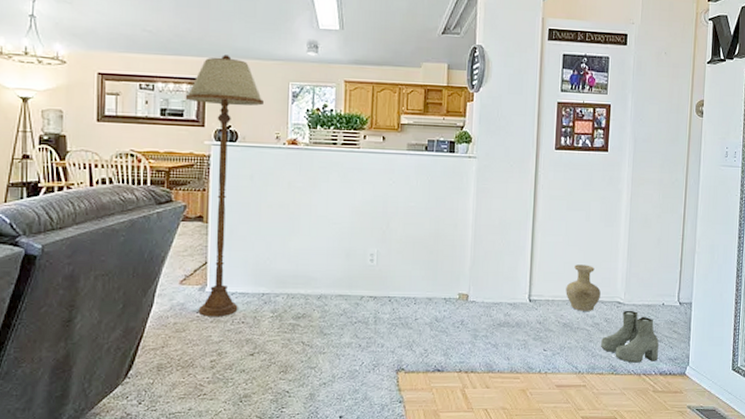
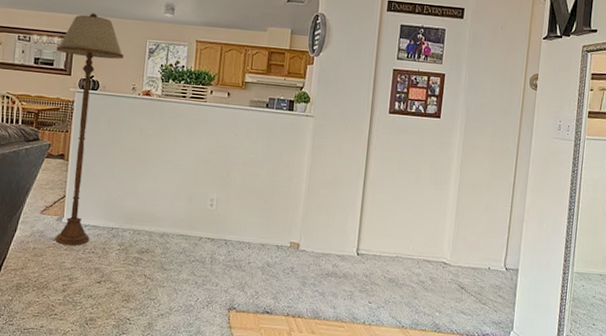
vase: present [566,264,601,311] -> none [393,223,427,269]
boots: present [600,310,659,363] -> none [424,271,483,323]

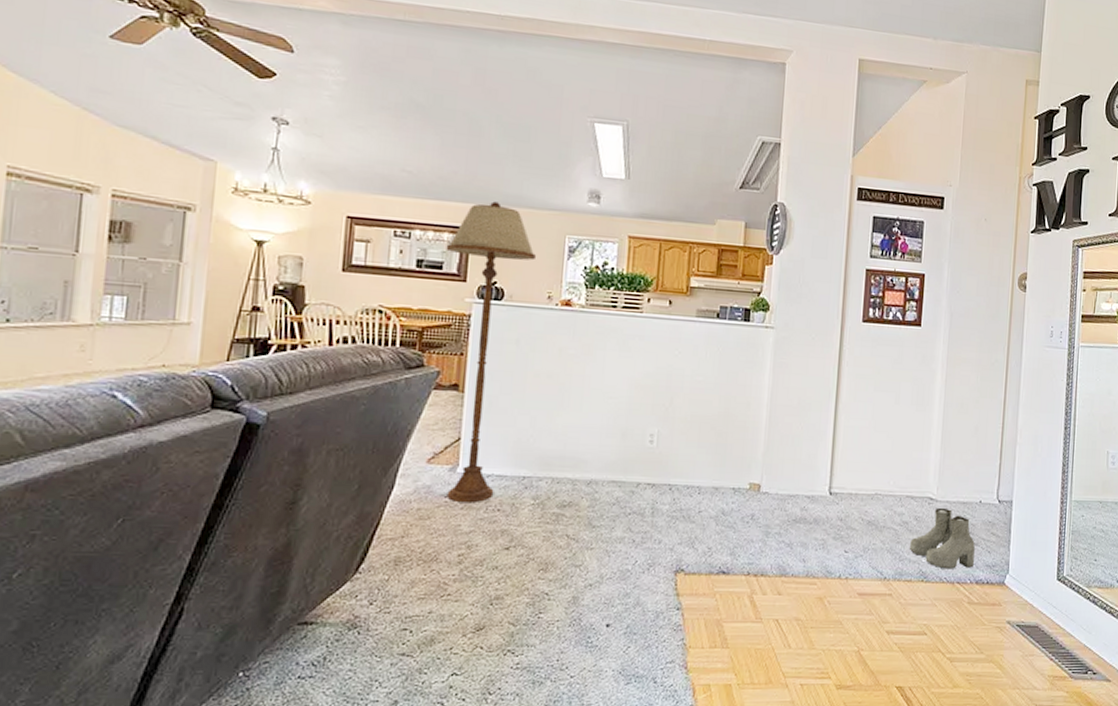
boots: none [424,271,483,323] -> present [909,507,975,569]

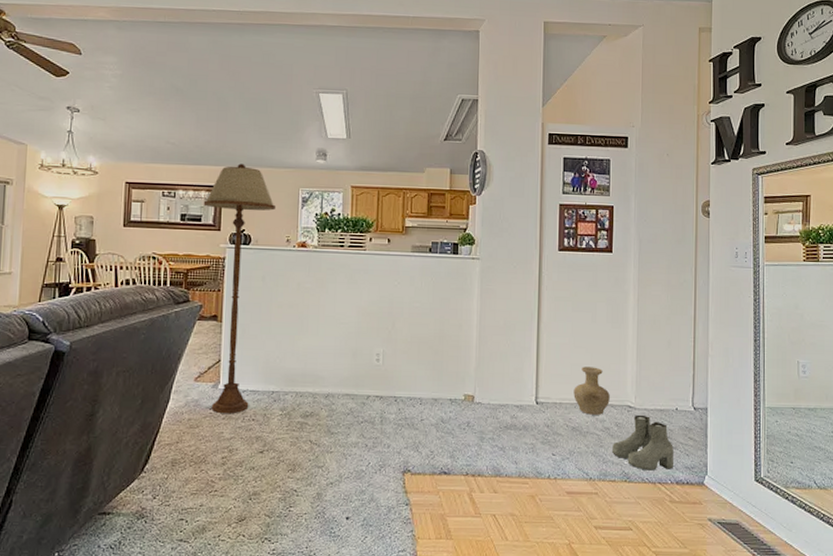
vase: none [871,453,910,508] -> present [573,367,610,415]

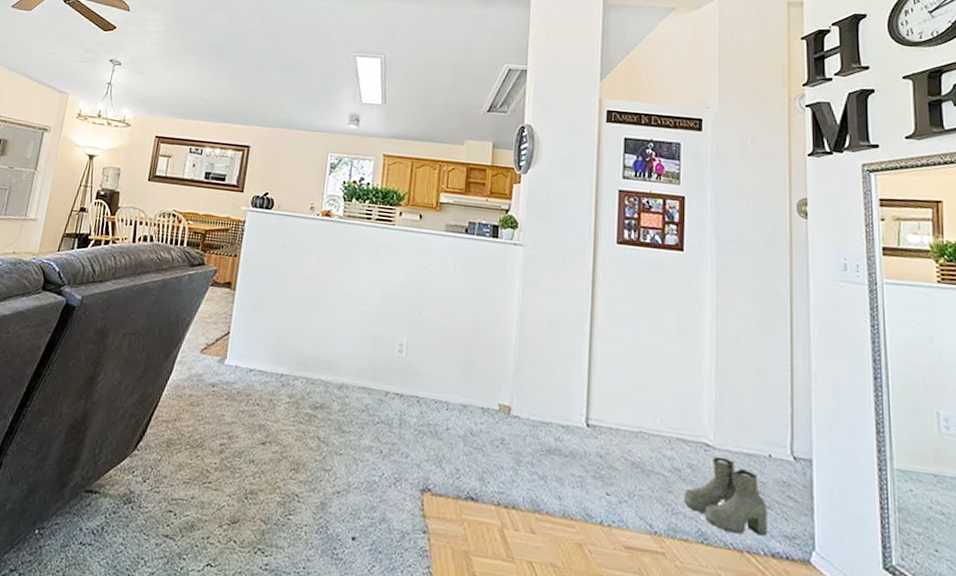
floor lamp: present [203,163,277,414] -> none [214,124,303,395]
vase: present [573,367,610,415] -> none [634,386,681,451]

